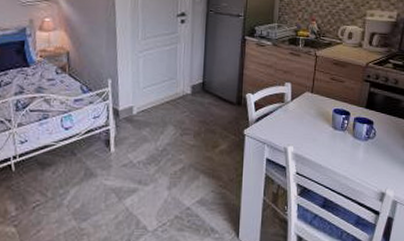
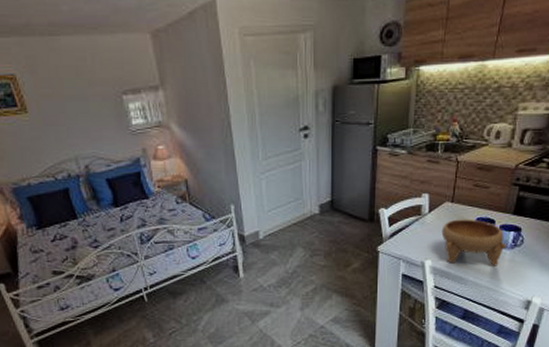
bowl: none [302,109,362,157] -> present [441,219,508,266]

